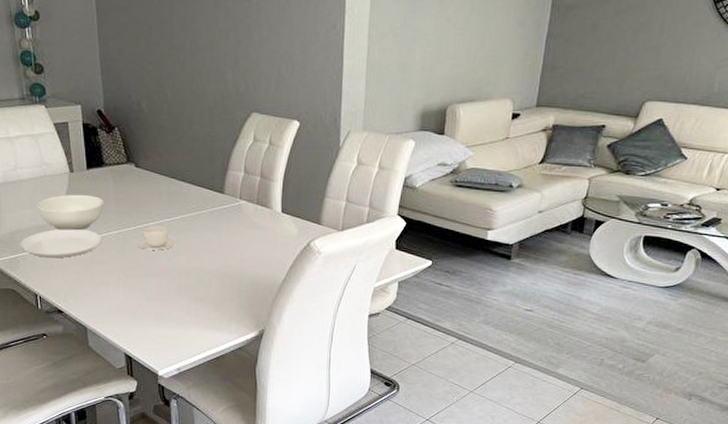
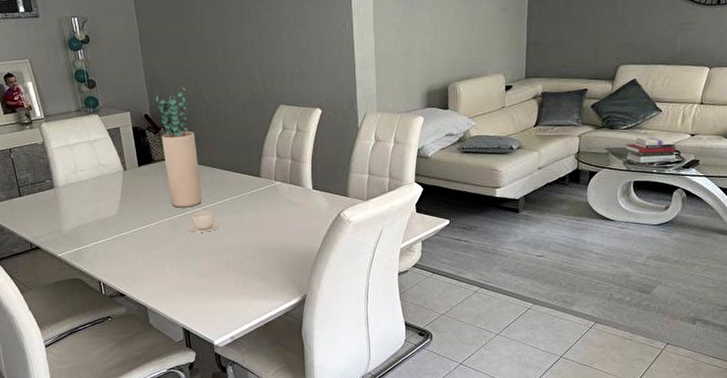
plate: present [20,229,102,258] -> none [83,220,156,248]
bowl: present [36,194,103,231] -> none [96,189,155,222]
vase: none [111,75,157,221] -> present [154,81,203,208]
books: none [639,186,698,219] -> present [625,136,675,164]

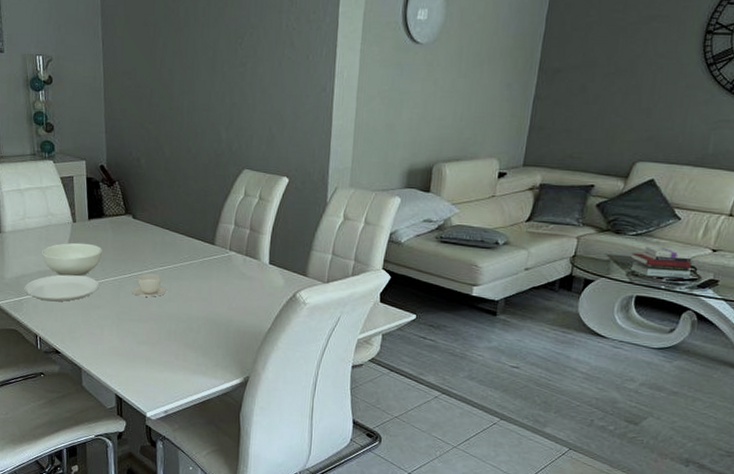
plate: none [83,220,156,248] -> present [24,274,99,302]
bowl: none [96,189,155,222] -> present [41,242,102,277]
vase: present [154,81,203,208] -> none [113,133,151,269]

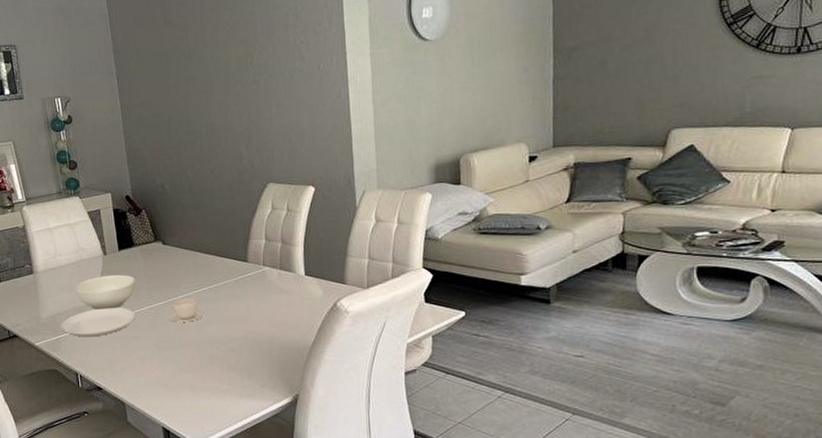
books: present [630,246,693,280] -> none [683,212,752,246]

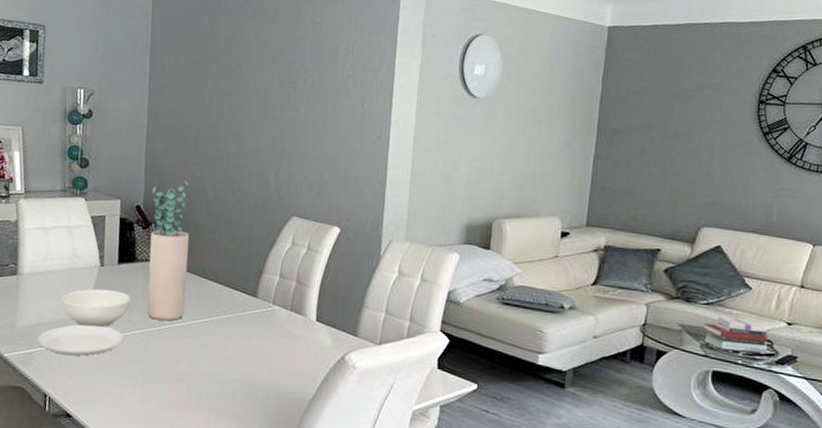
vase: none [136,160,185,295] -> present [146,174,190,321]
teacup: present [169,298,204,322] -> none [161,326,200,354]
books: none [683,212,752,246] -> present [703,317,767,355]

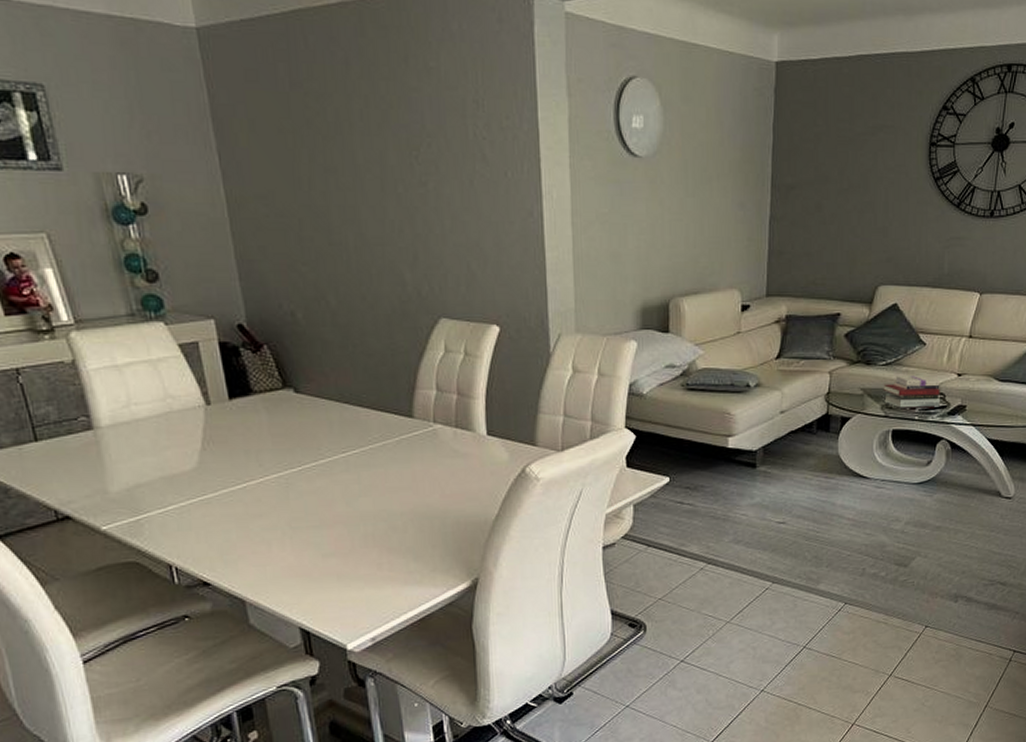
plate: present [37,324,124,356] -> none [142,476,257,517]
bowl: present [60,288,131,328] -> none [161,431,256,479]
vase: present [146,174,190,321] -> none [253,278,328,460]

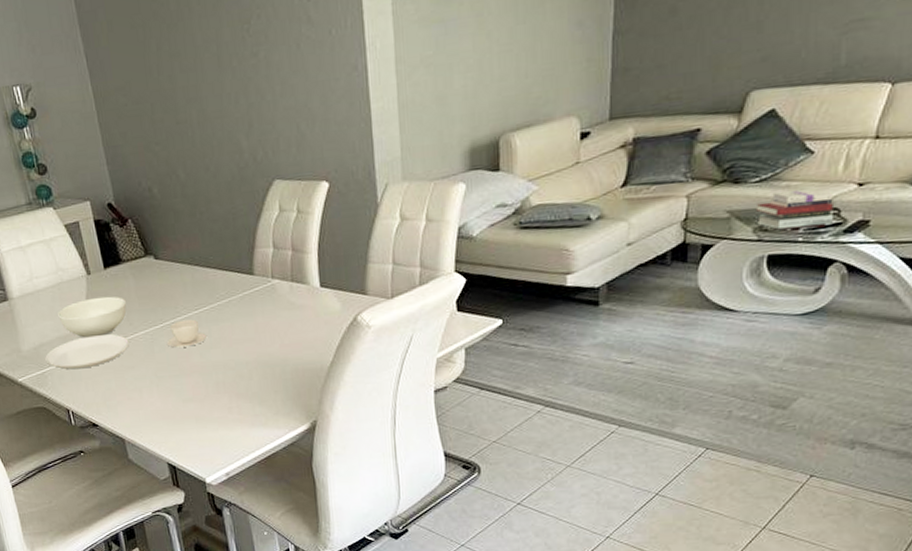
plate: none [142,476,257,517] -> present [45,334,129,370]
bowl: none [161,431,256,479] -> present [57,296,127,338]
teacup: none [306,463,355,495] -> present [167,319,207,348]

